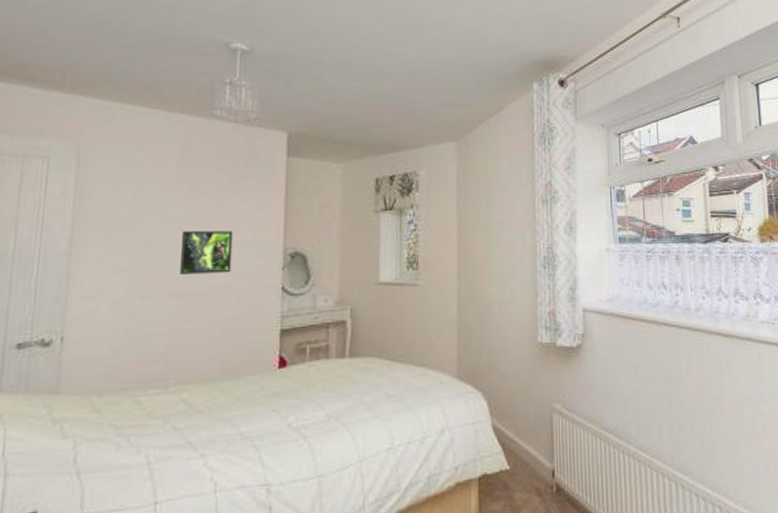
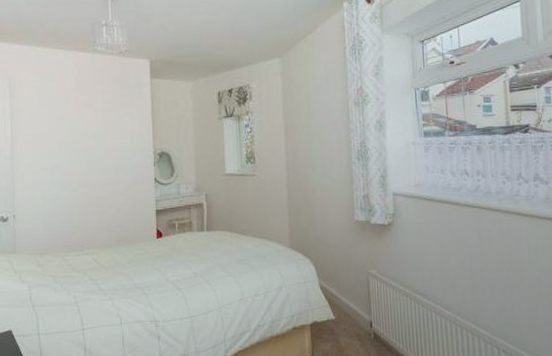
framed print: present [180,231,233,274] -> none [83,138,118,170]

